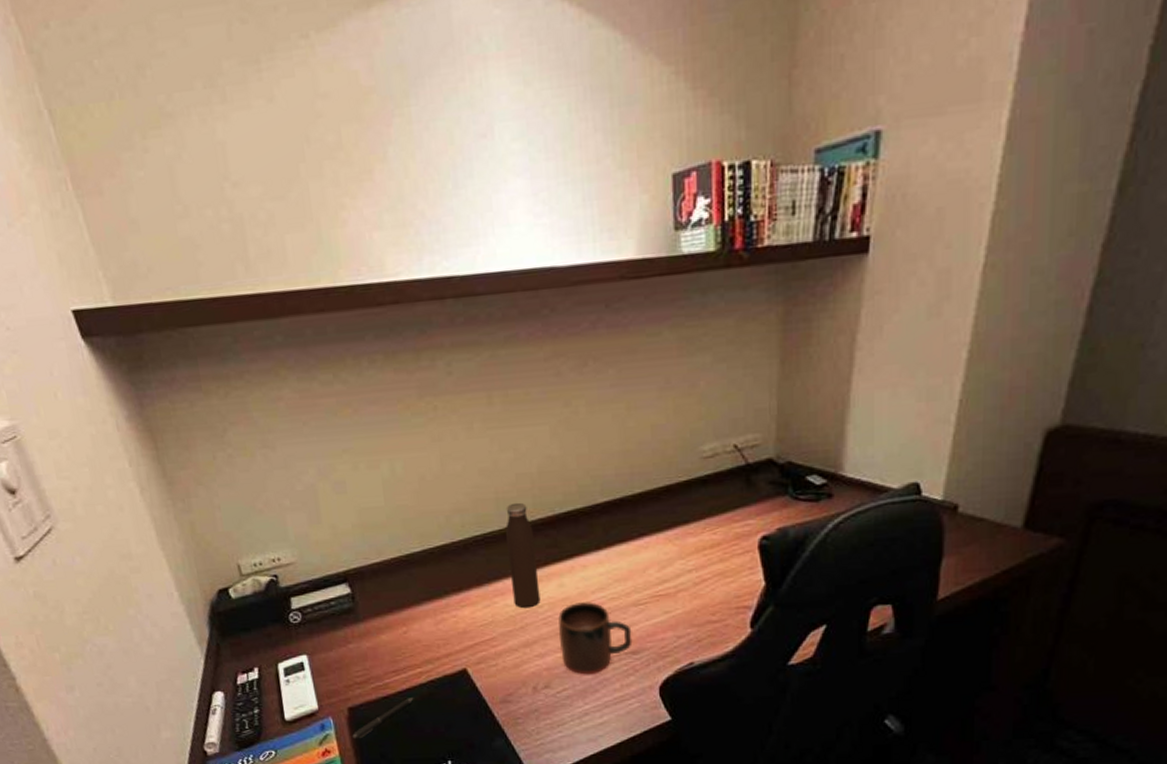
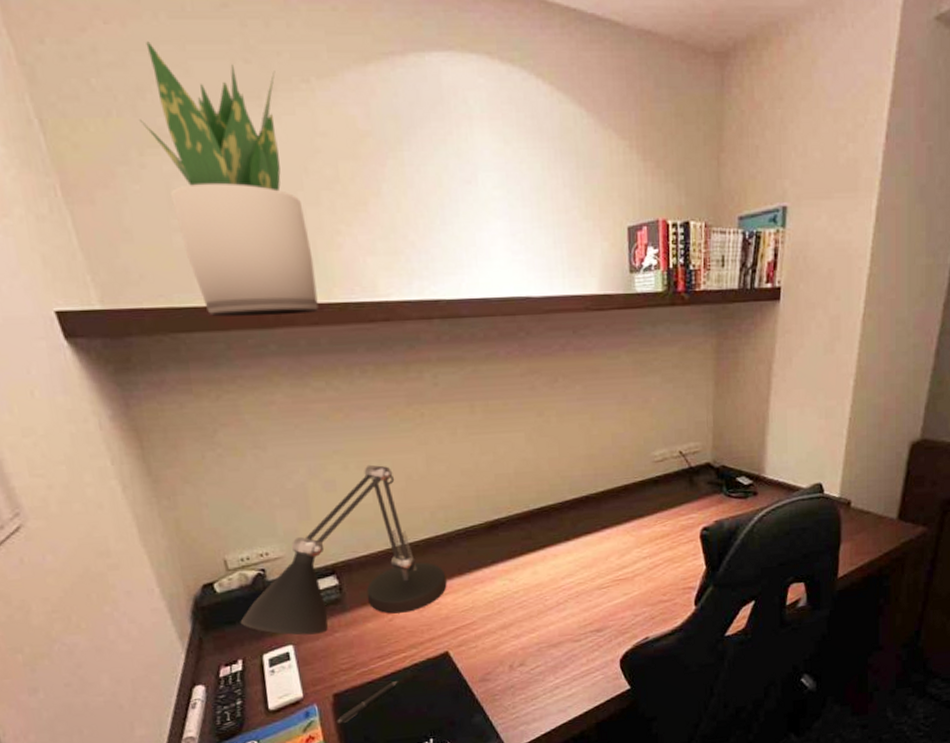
planter: none [141,12,324,308] -> present [140,41,319,317]
desk lamp: none [255,464,464,645] -> present [240,464,447,636]
water bottle: present [505,502,541,609] -> none [485,499,517,595]
mug: present [558,602,633,675] -> none [532,587,597,652]

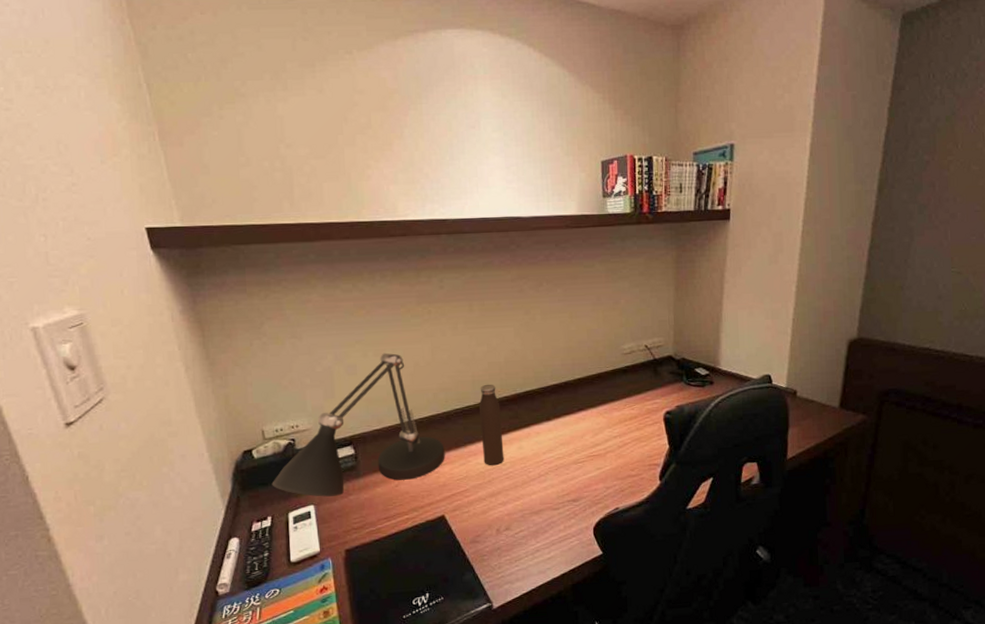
planter: present [140,41,319,317] -> none [222,26,350,232]
pen: present [337,681,398,723] -> none [347,540,401,576]
water bottle: none [485,499,517,595] -> present [478,384,504,466]

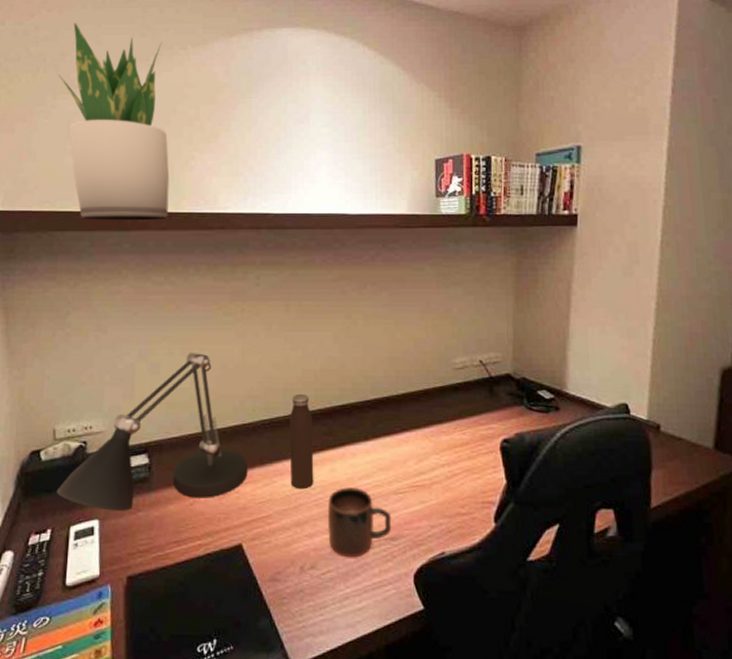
planter: none [222,26,350,232] -> present [59,23,170,220]
mug: none [517,461,573,519] -> present [327,487,392,558]

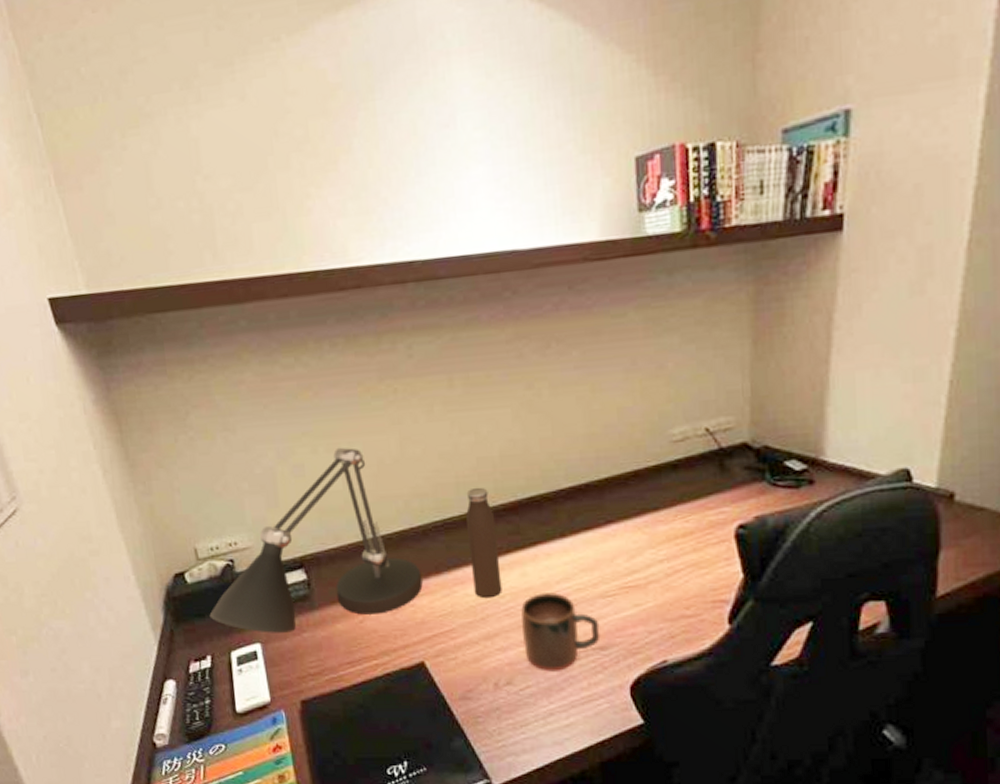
planter: present [59,23,170,220] -> none [122,23,288,295]

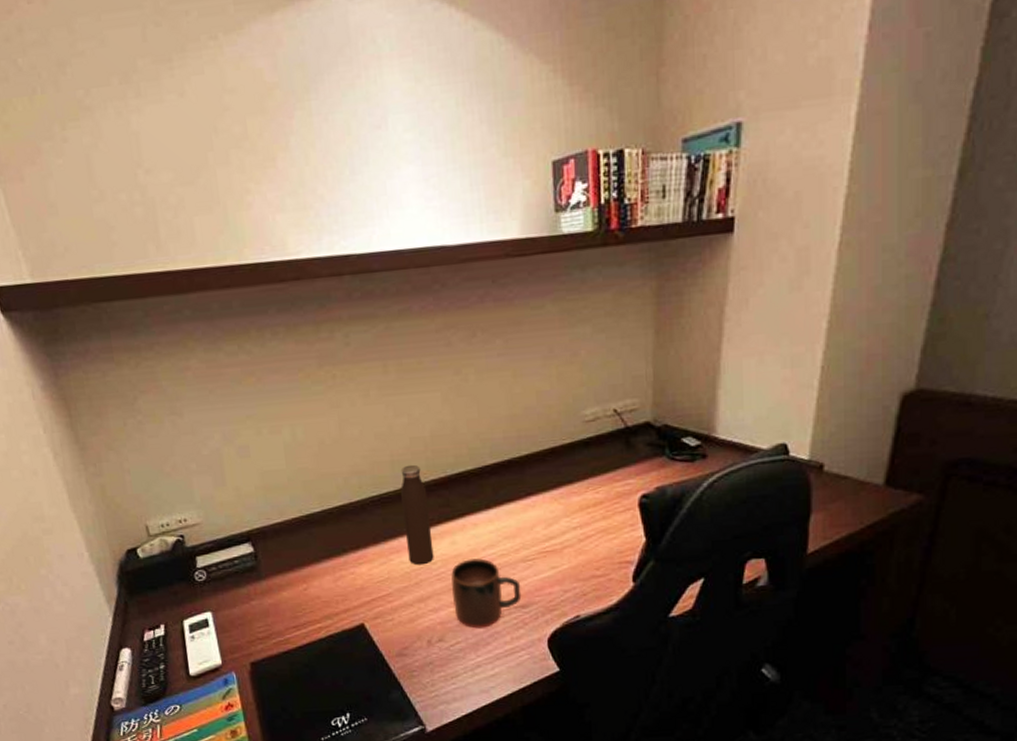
desk lamp: present [209,447,423,633] -> none [161,429,362,602]

